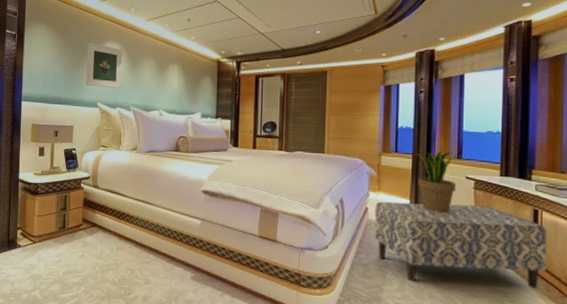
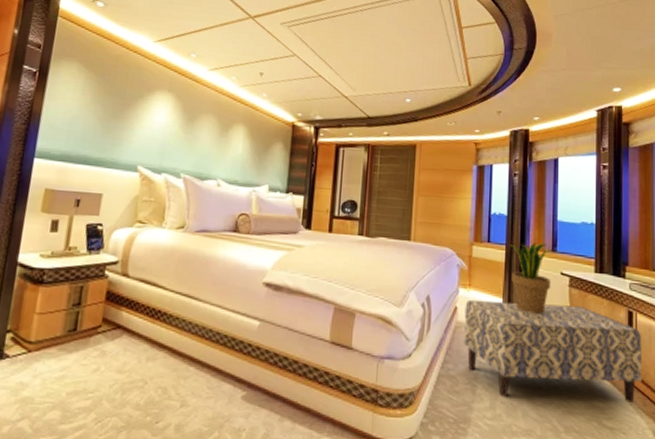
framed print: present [85,42,123,89] -> none [124,89,177,150]

